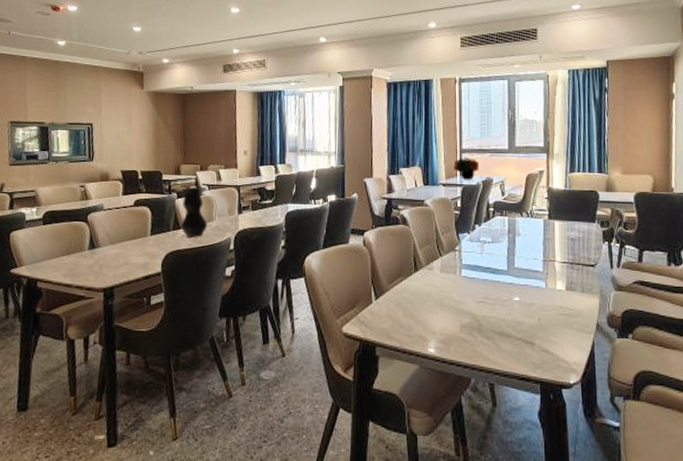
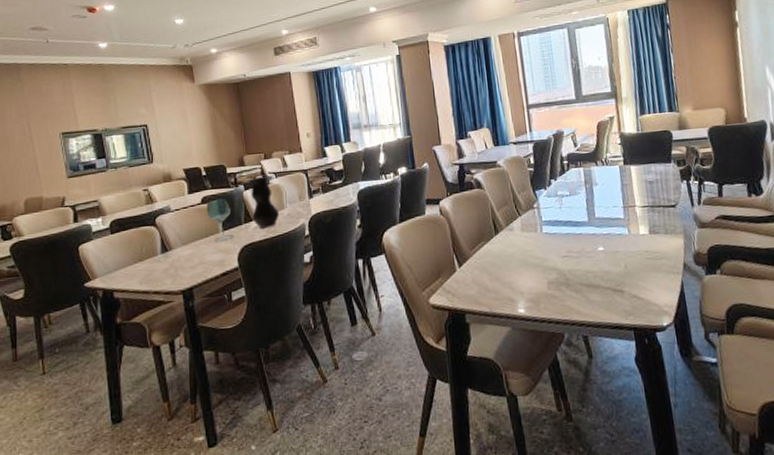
wine glass: none [137,204,161,245] -> present [206,198,234,242]
flower arrangement: present [454,156,480,181] -> none [522,111,549,136]

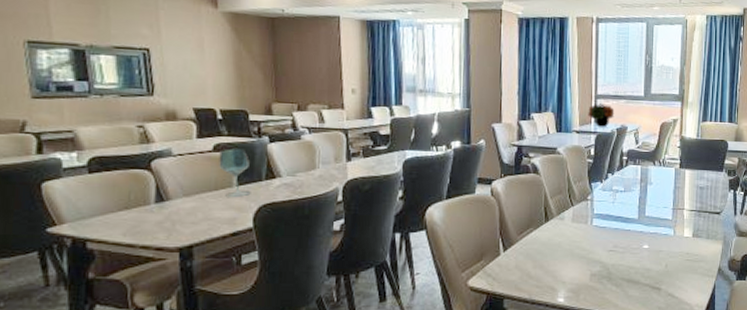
vase: present [247,175,279,229] -> none [273,129,309,188]
flower arrangement: none [522,111,549,136] -> present [588,102,615,128]

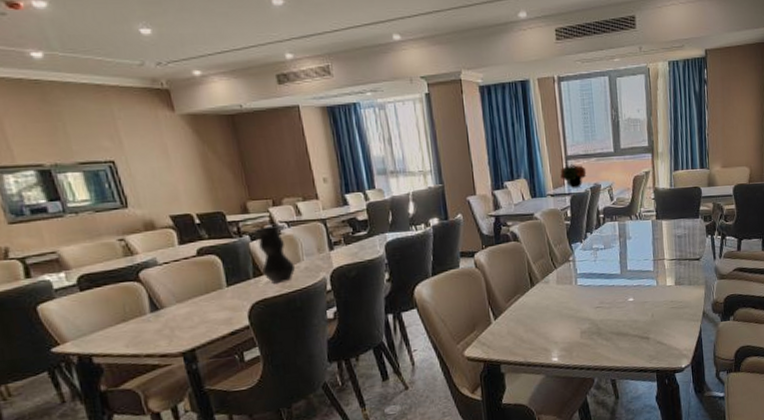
wine glass: present [219,149,251,197] -> none [204,250,242,299]
vase: none [273,129,309,188] -> present [253,225,295,284]

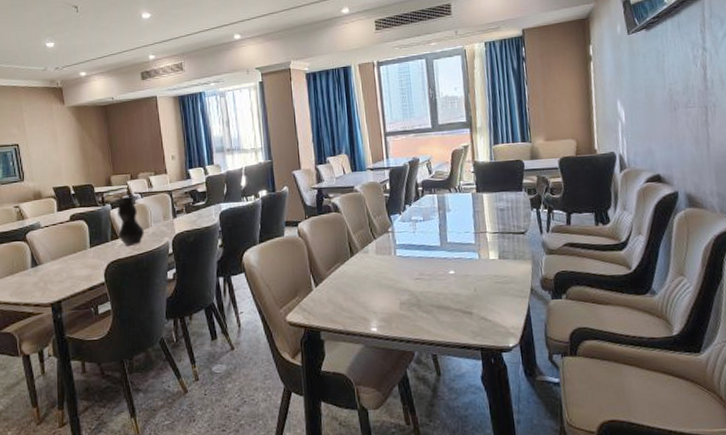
flower arrangement: present [560,163,587,189] -> none [379,139,405,163]

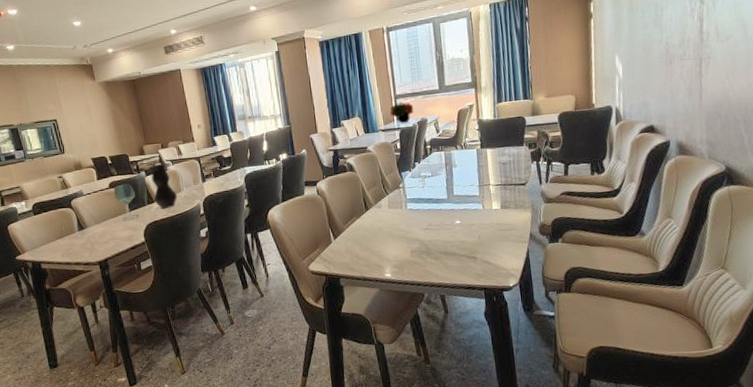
wine glass: none [75,217,101,258] -> present [114,183,140,221]
flower arrangement: none [379,139,405,163] -> present [390,101,414,124]

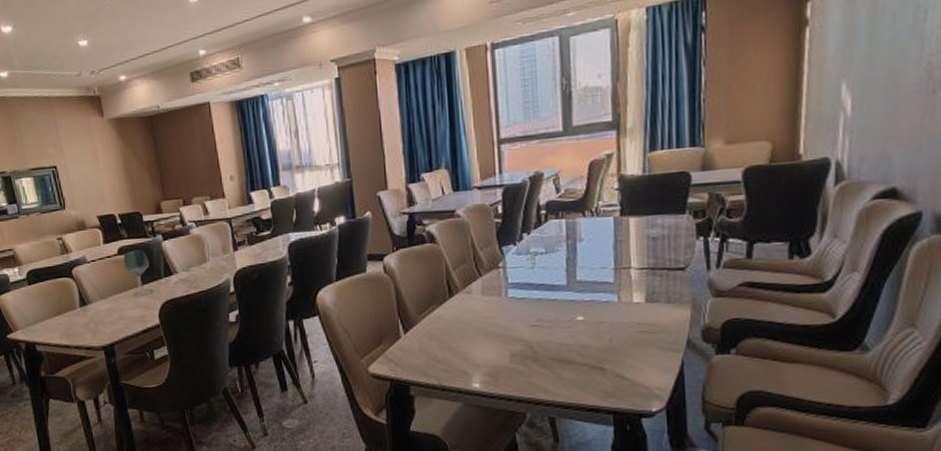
vase: present [147,163,177,209] -> none [165,224,201,283]
flower arrangement: present [390,101,414,124] -> none [490,147,525,180]

